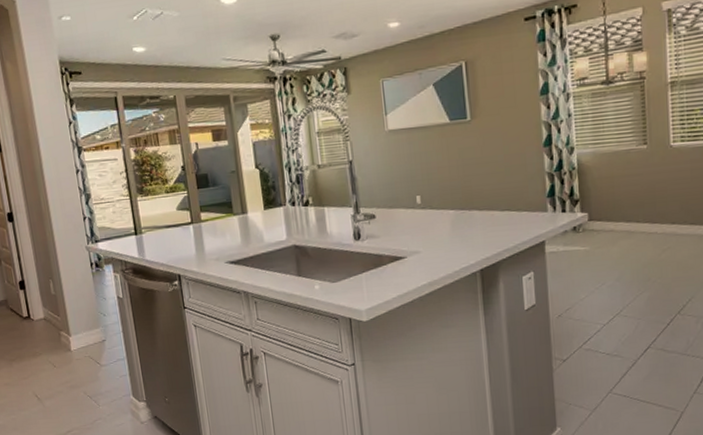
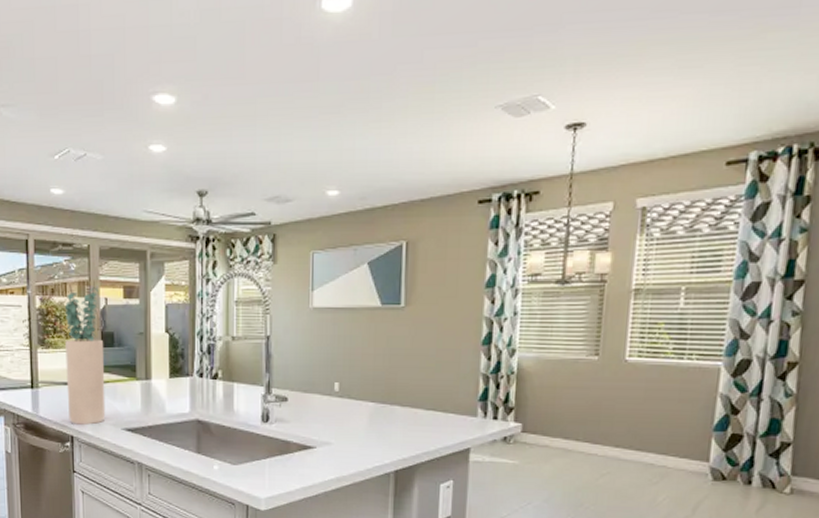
vase: none [158,127,209,264] -> present [64,280,106,425]

